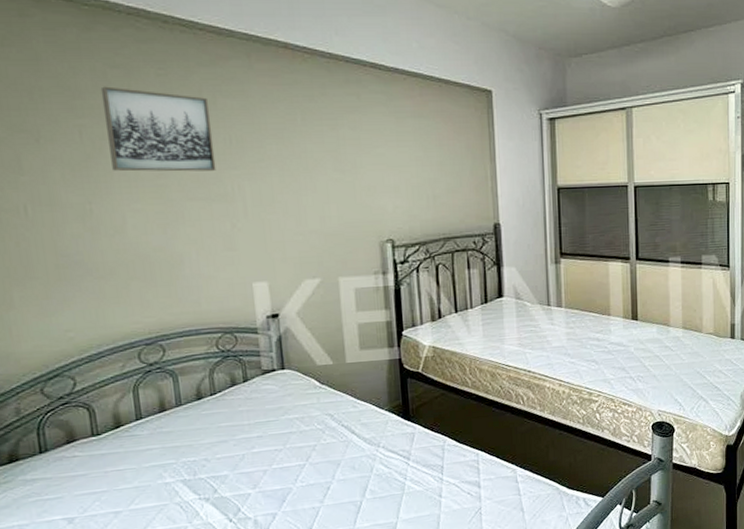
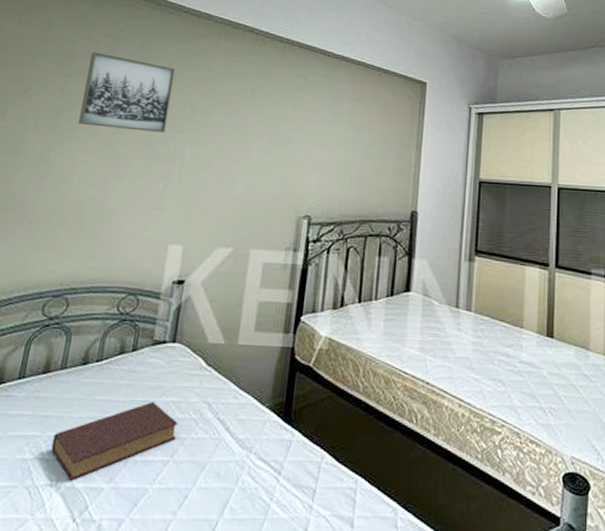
book: none [189,420,307,493] -> present [51,401,178,481]

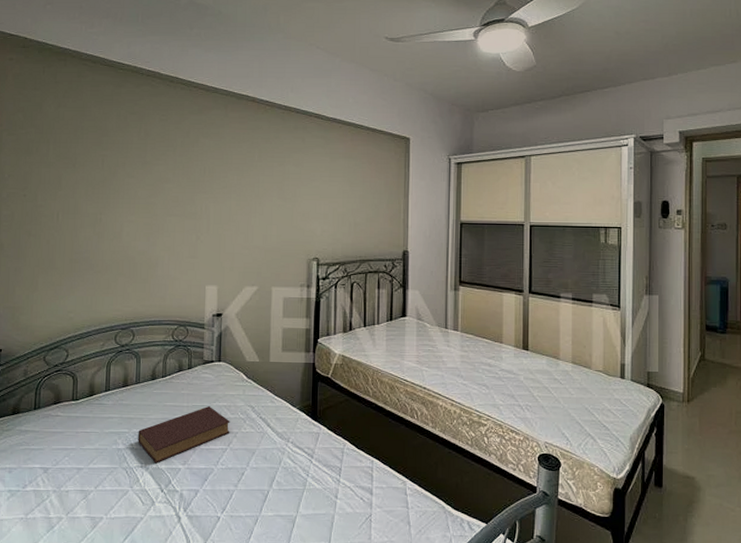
wall art: present [78,52,176,133] -> none [120,127,193,194]

